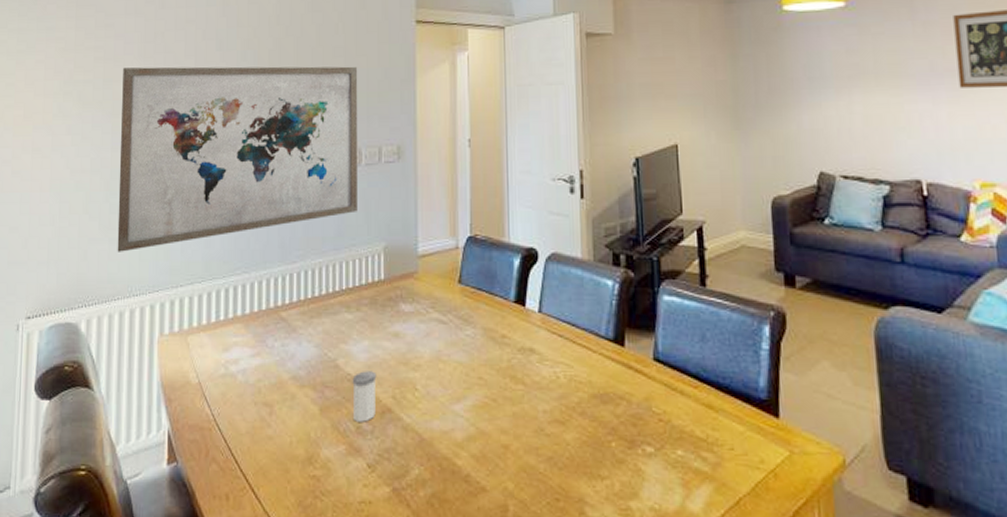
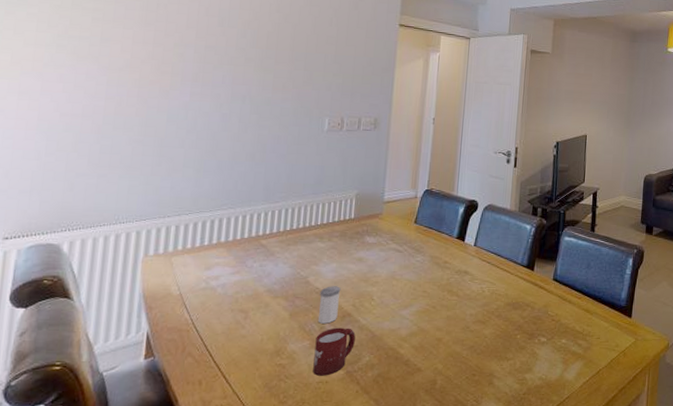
wall art: present [117,66,358,252] -> none [105,30,347,187]
cup: none [352,427,399,494] -> present [313,327,356,376]

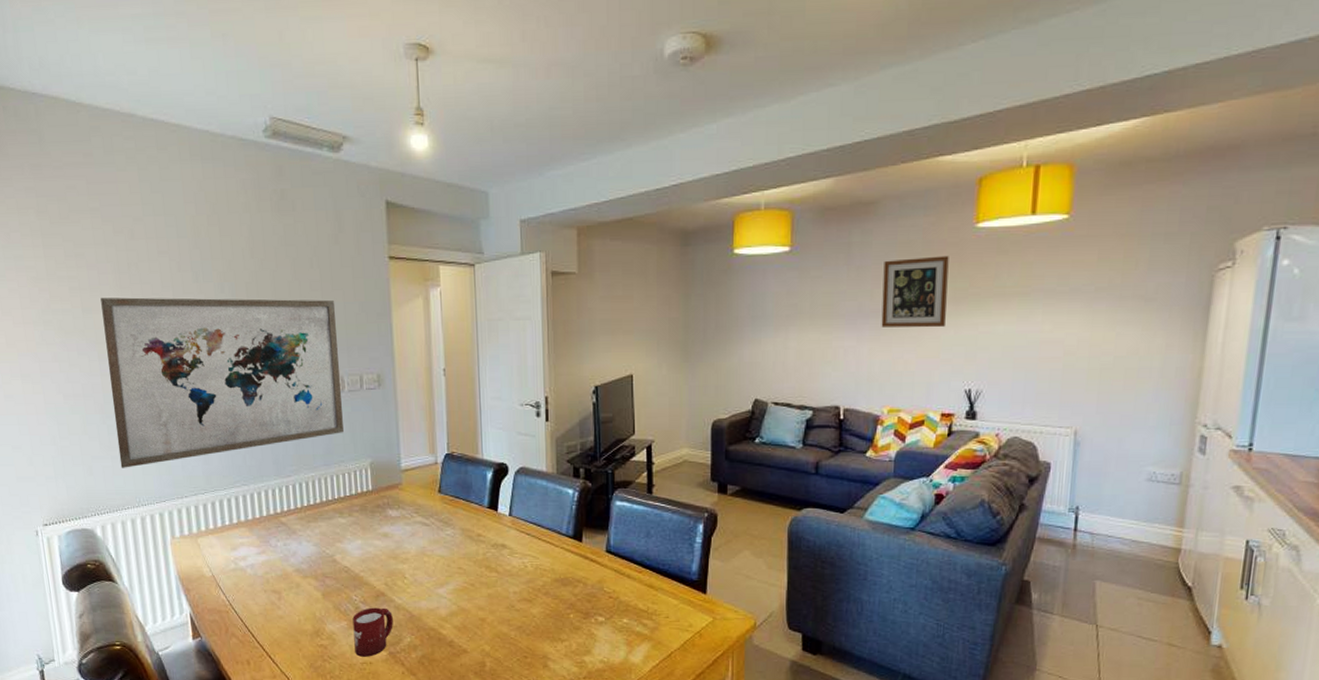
wall art: none [105,30,347,187] -> present [101,297,344,468]
salt shaker: present [318,286,341,324] -> none [349,564,371,604]

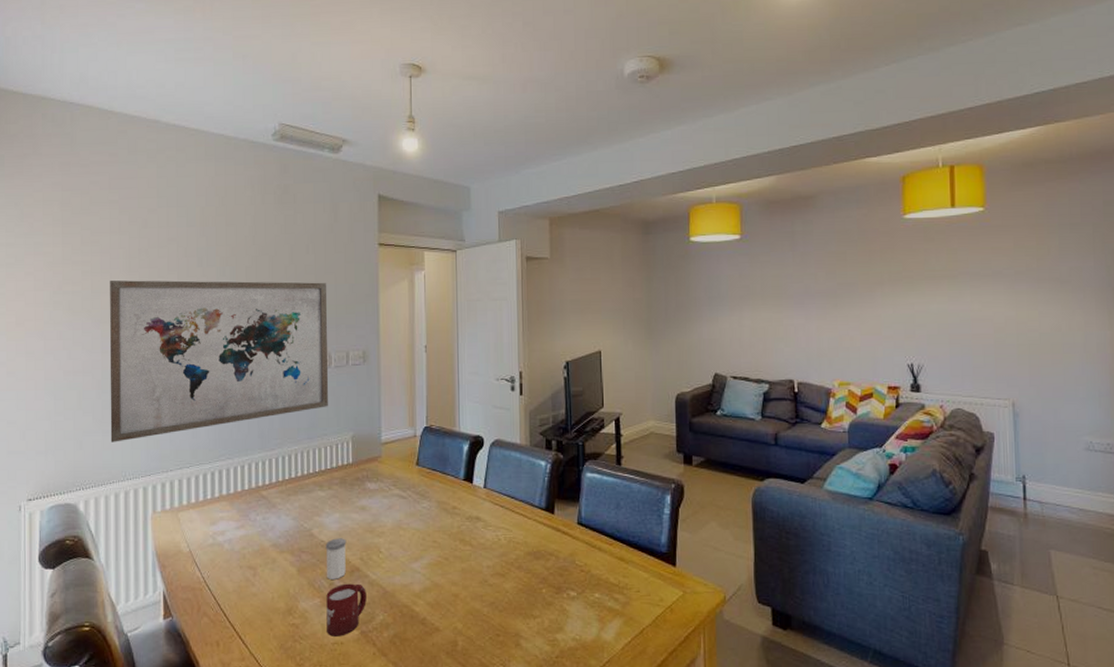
salt shaker: none [349,564,371,604] -> present [325,538,347,579]
wall art: present [881,255,949,328] -> none [825,243,884,307]

